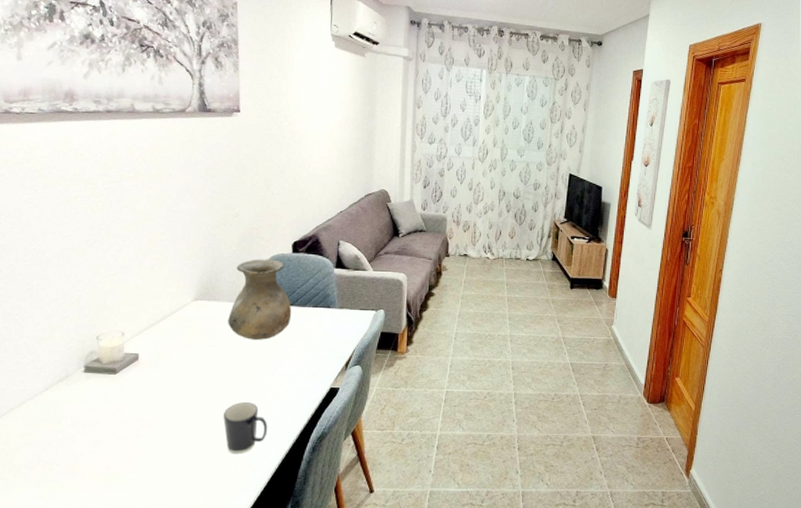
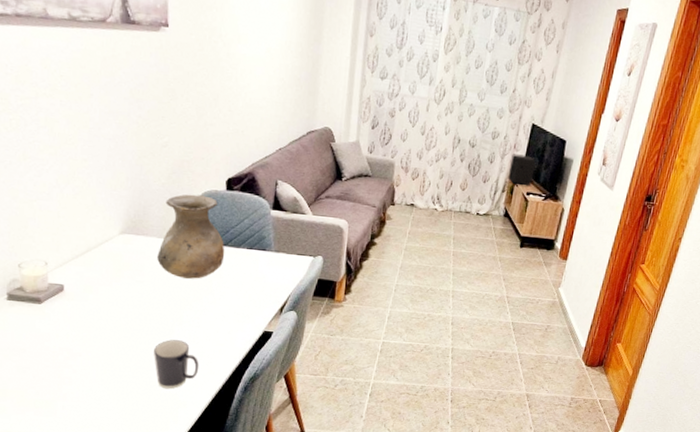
speaker: none [552,202,577,230] -> present [507,154,536,185]

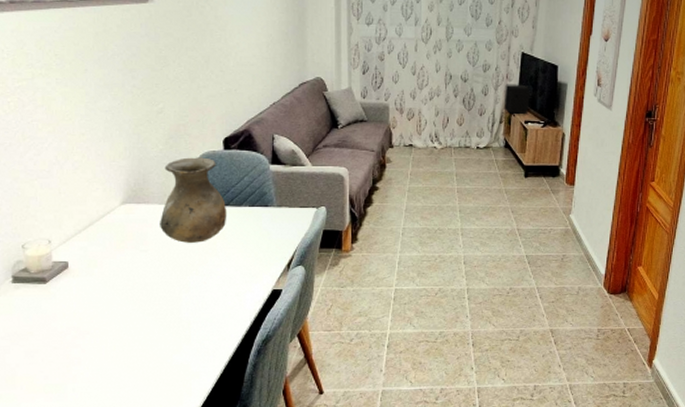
mug: present [154,339,199,389] -> none [163,308,210,359]

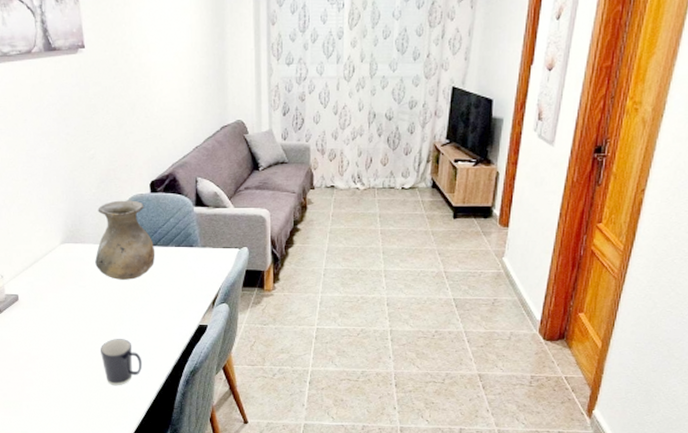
mug: none [163,308,210,359] -> present [100,339,143,385]
speaker: present [503,84,530,114] -> none [431,121,461,152]

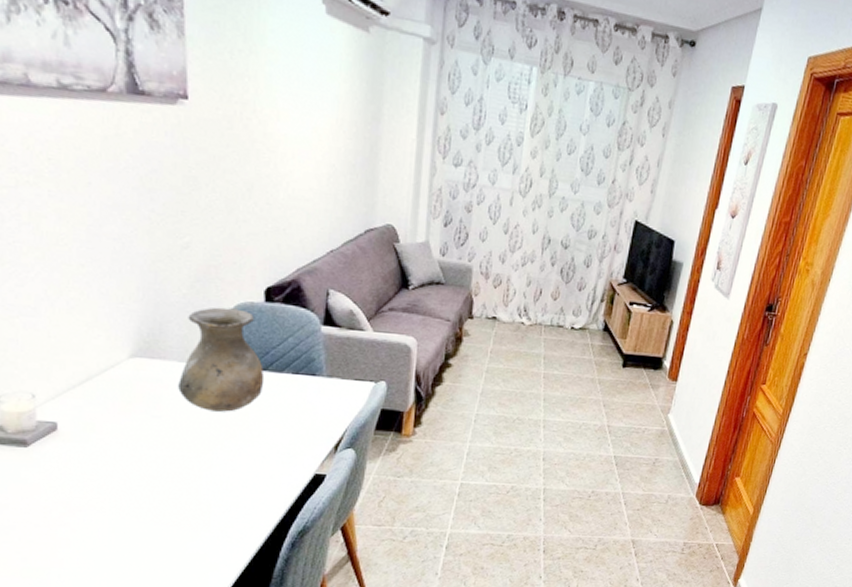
mug: present [100,339,143,385] -> none [176,487,234,548]

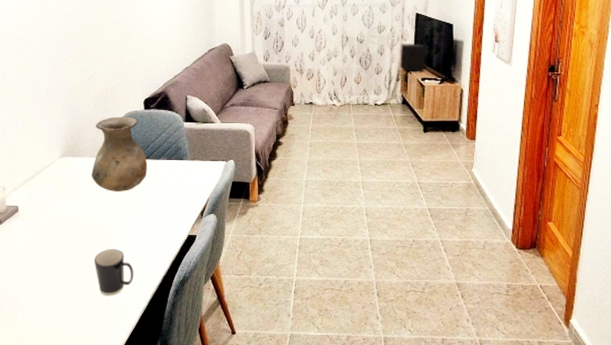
mug: none [176,487,234,548] -> present [94,249,134,295]
speaker: none [607,256,640,294] -> present [400,43,426,71]

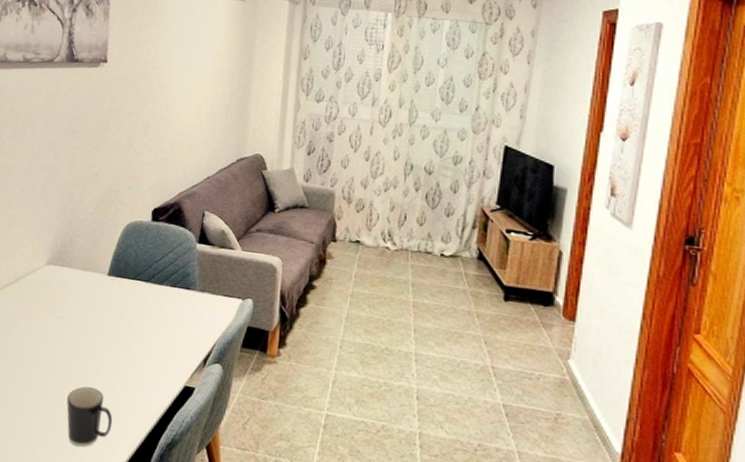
vase: present [92,116,148,191] -> none [79,224,147,318]
speaker: present [400,43,426,71] -> none [478,182,515,221]

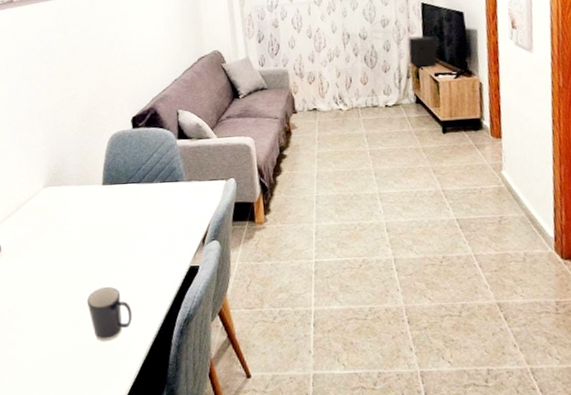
speaker: none [478,182,515,221] -> present [408,36,438,67]

